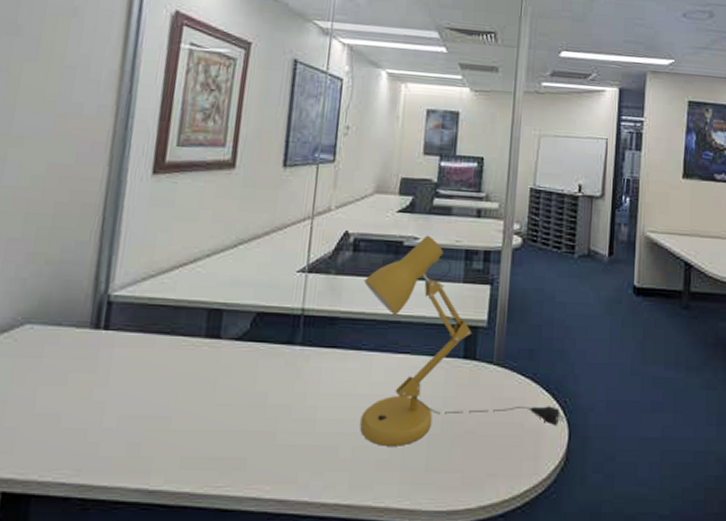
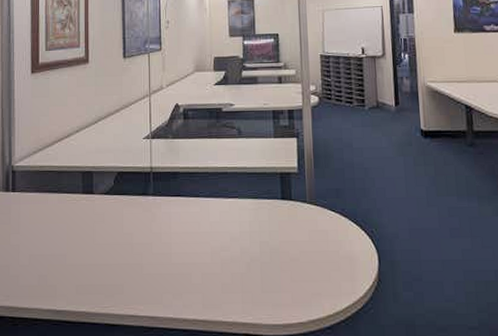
desk lamp: present [360,235,567,446] -> none [195,101,375,273]

